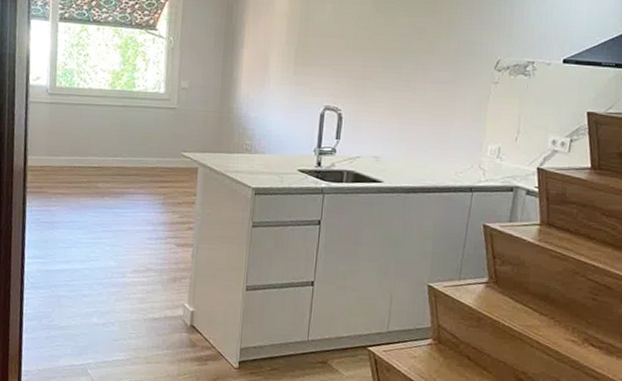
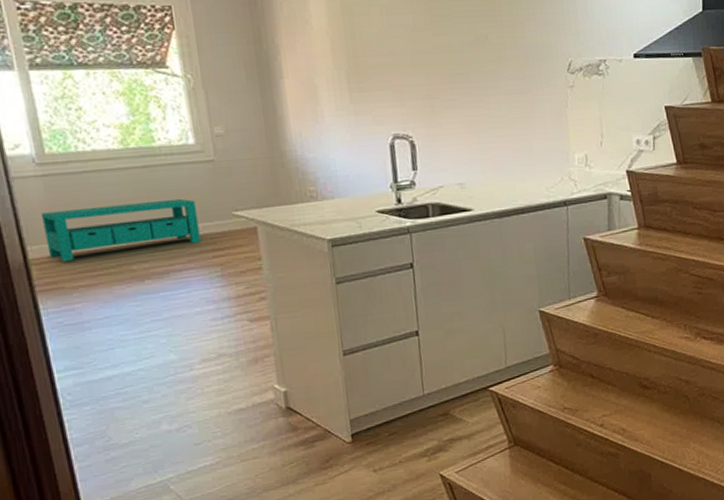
storage bench: none [42,131,155,174] -> present [40,198,201,262]

